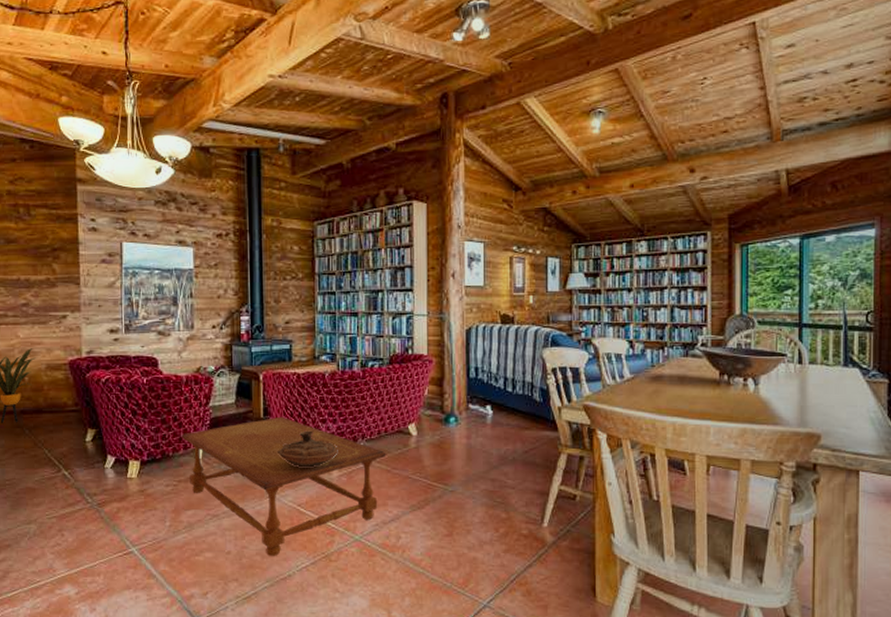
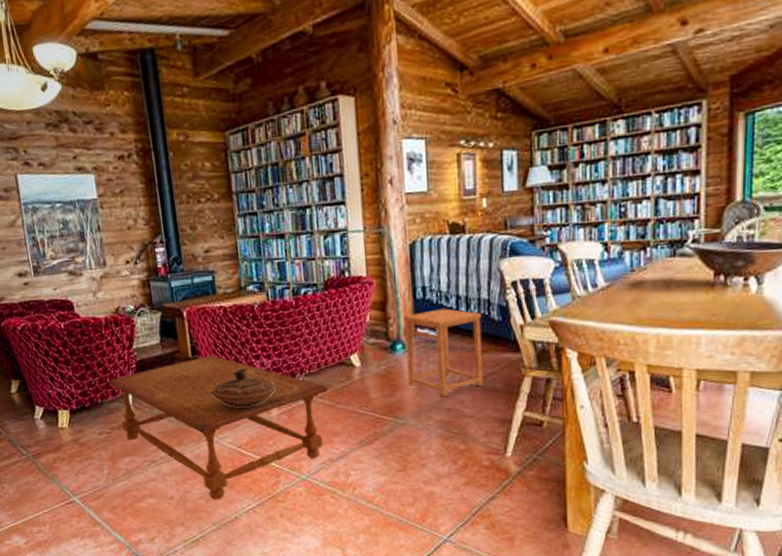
side table: none [457,388,525,468] -> present [403,308,484,397]

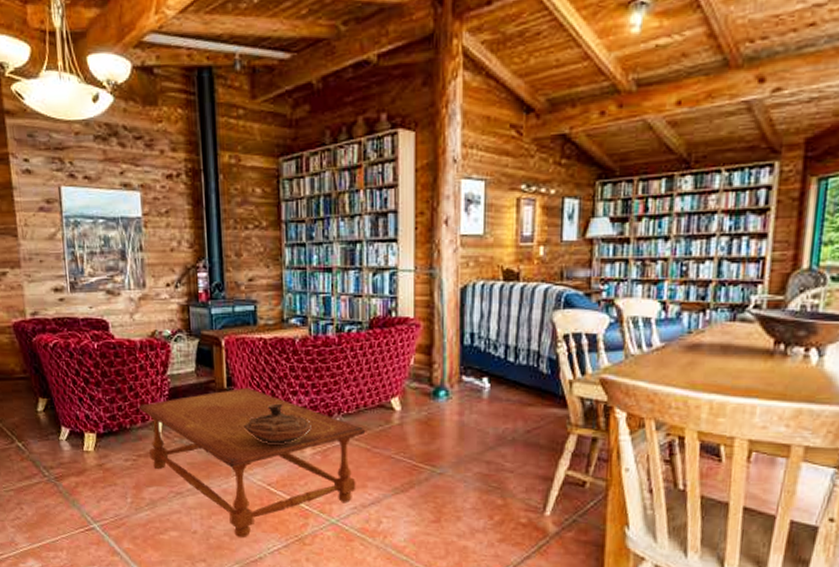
side table: present [403,308,484,397] -> none [448,357,530,449]

